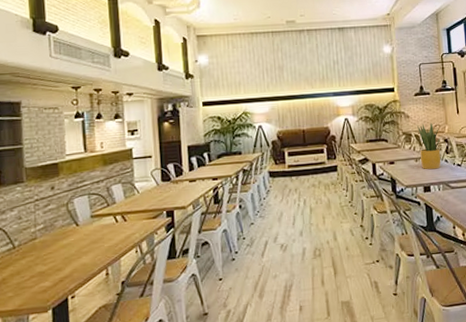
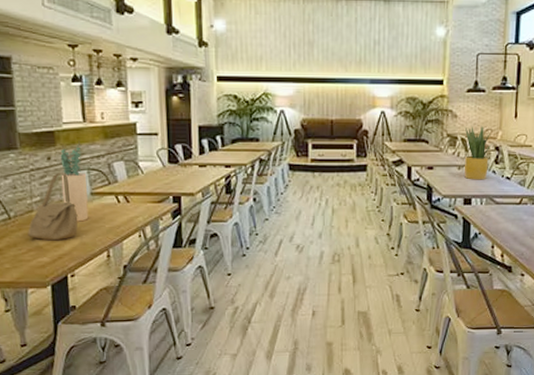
handbag: none [31,199,79,266] -> present [27,172,78,241]
vase: none [63,169,89,244] -> present [60,140,89,222]

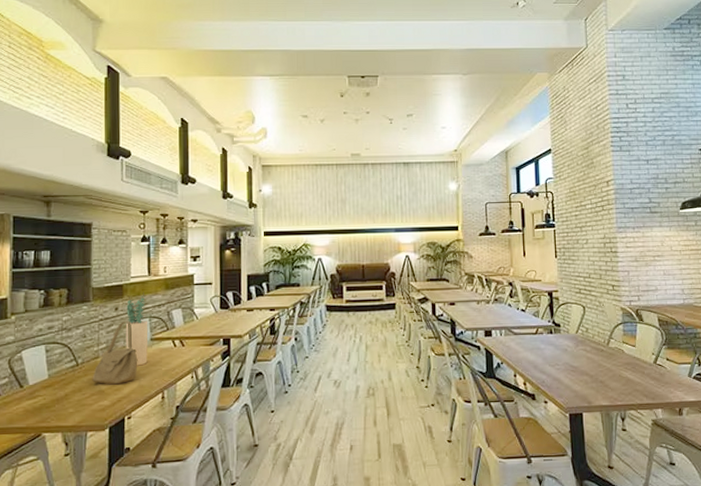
planter: present [464,125,493,180] -> none [481,264,507,314]

